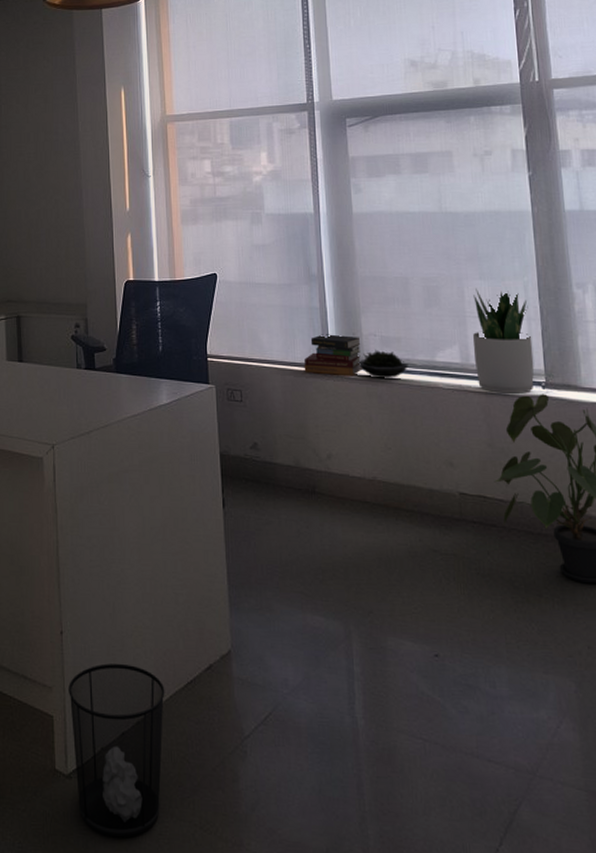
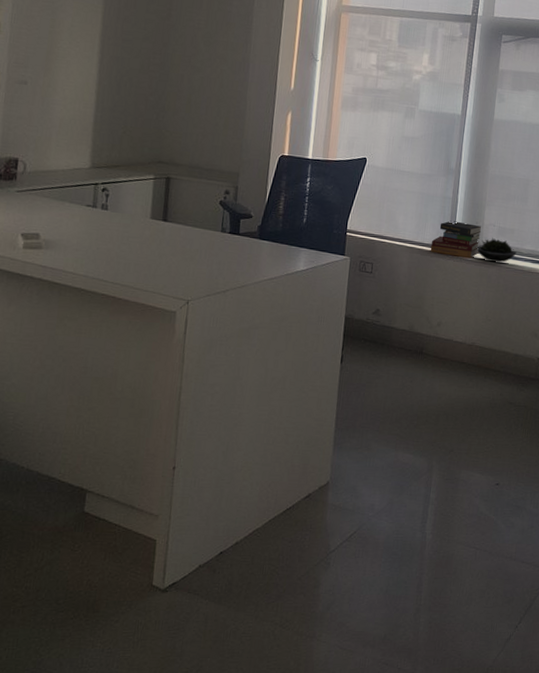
waste bin: present [68,663,165,838] -> none [170,494,266,638]

